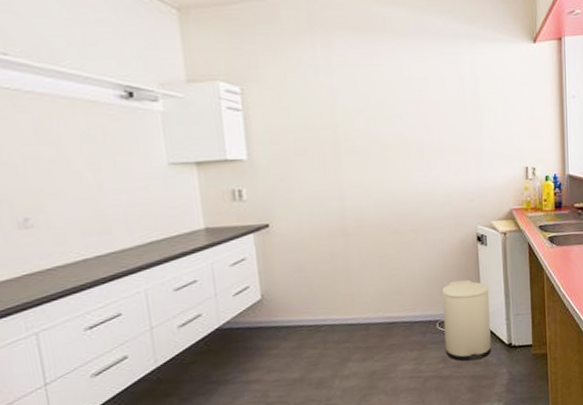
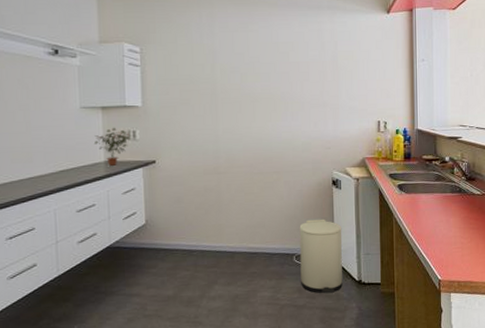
potted plant: none [189,186,236,233] -> present [94,127,131,166]

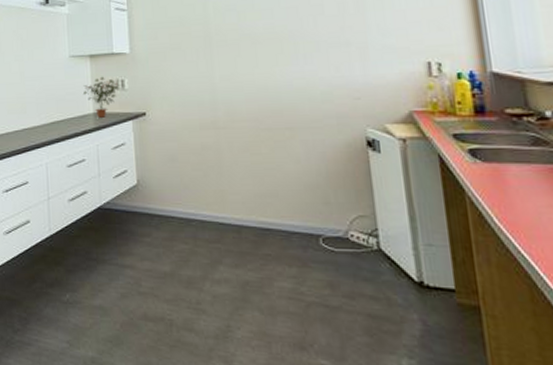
pedal bin: present [299,218,342,294] -> none [325,191,394,295]

